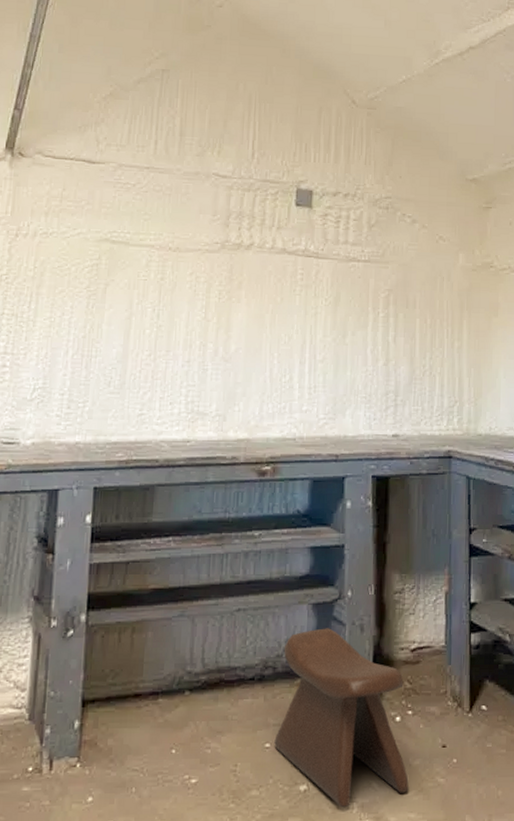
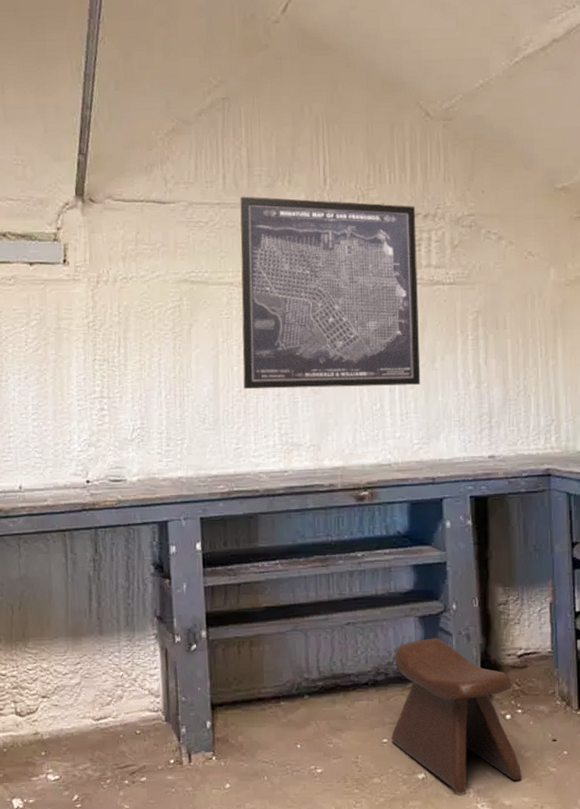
wall art: none [154,162,337,358] -> present [240,196,421,390]

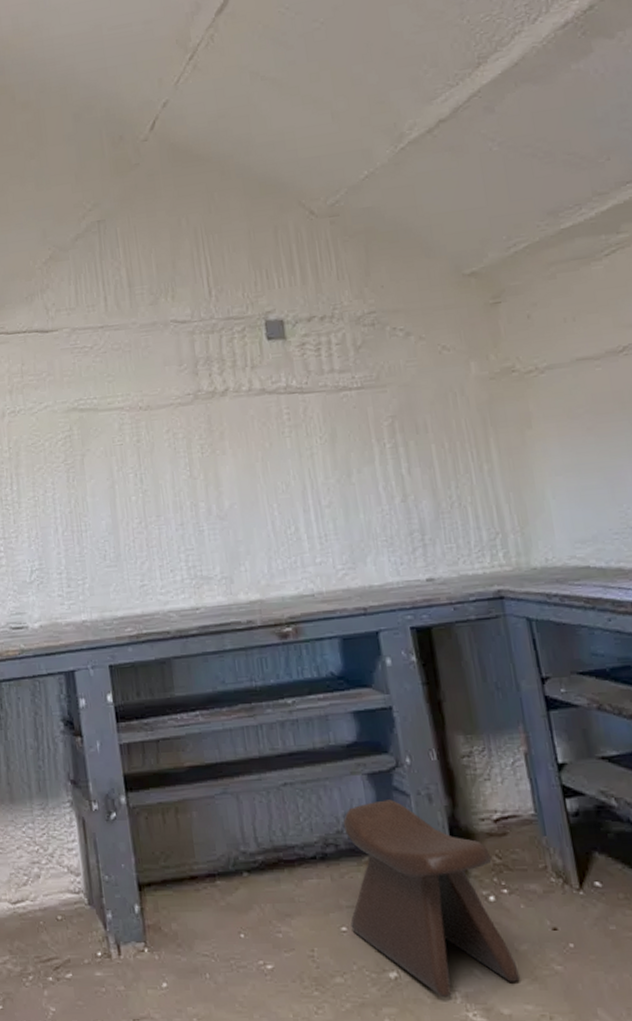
wall art: present [240,196,421,390] -> none [123,309,338,520]

